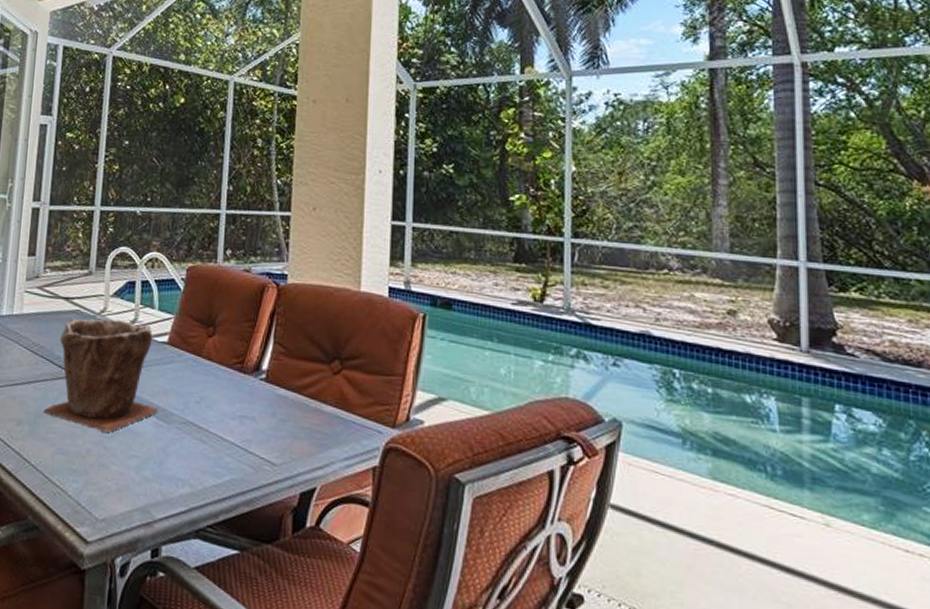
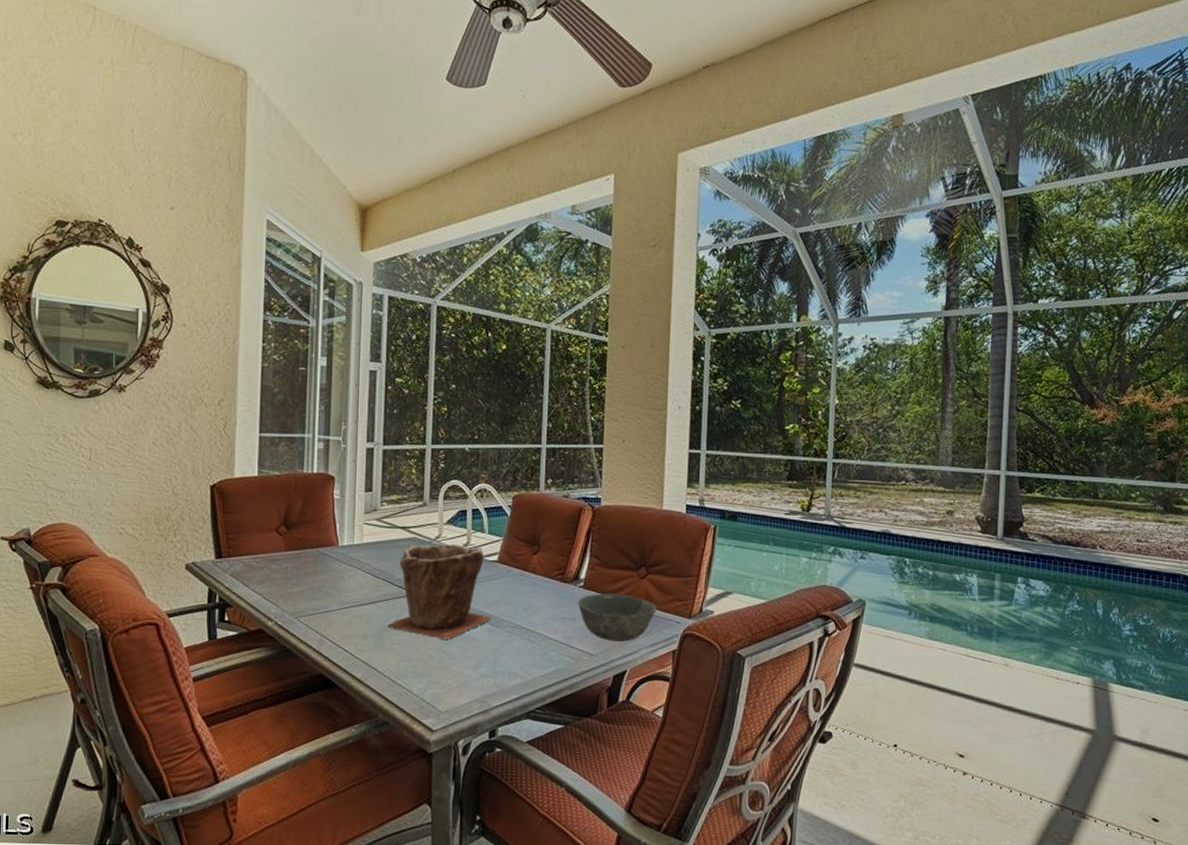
bowl: none [258,389,354,452] -> present [577,593,658,642]

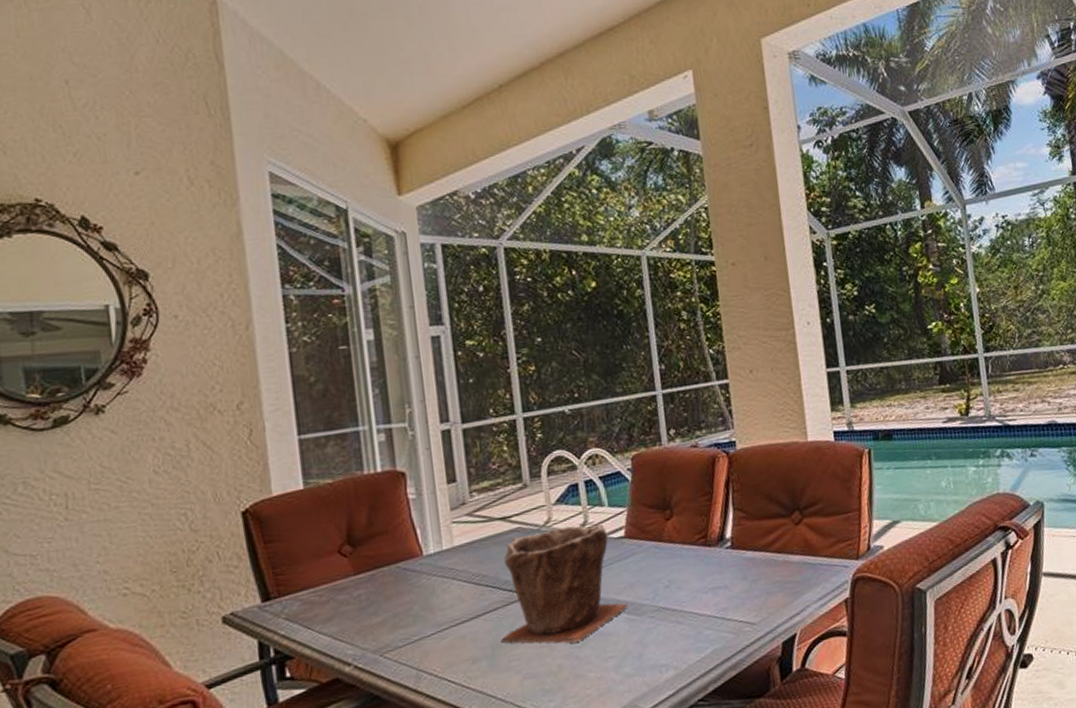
bowl: present [577,593,658,642] -> none [727,546,820,604]

